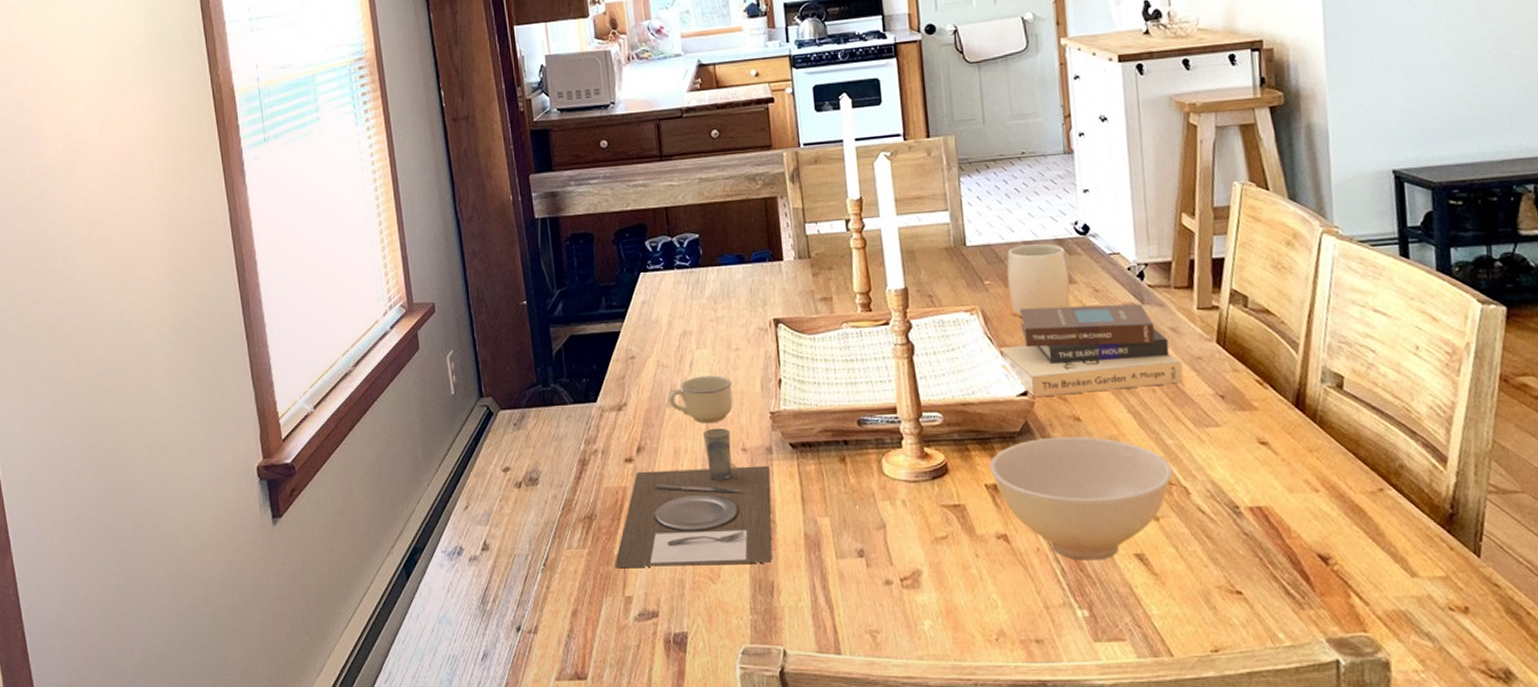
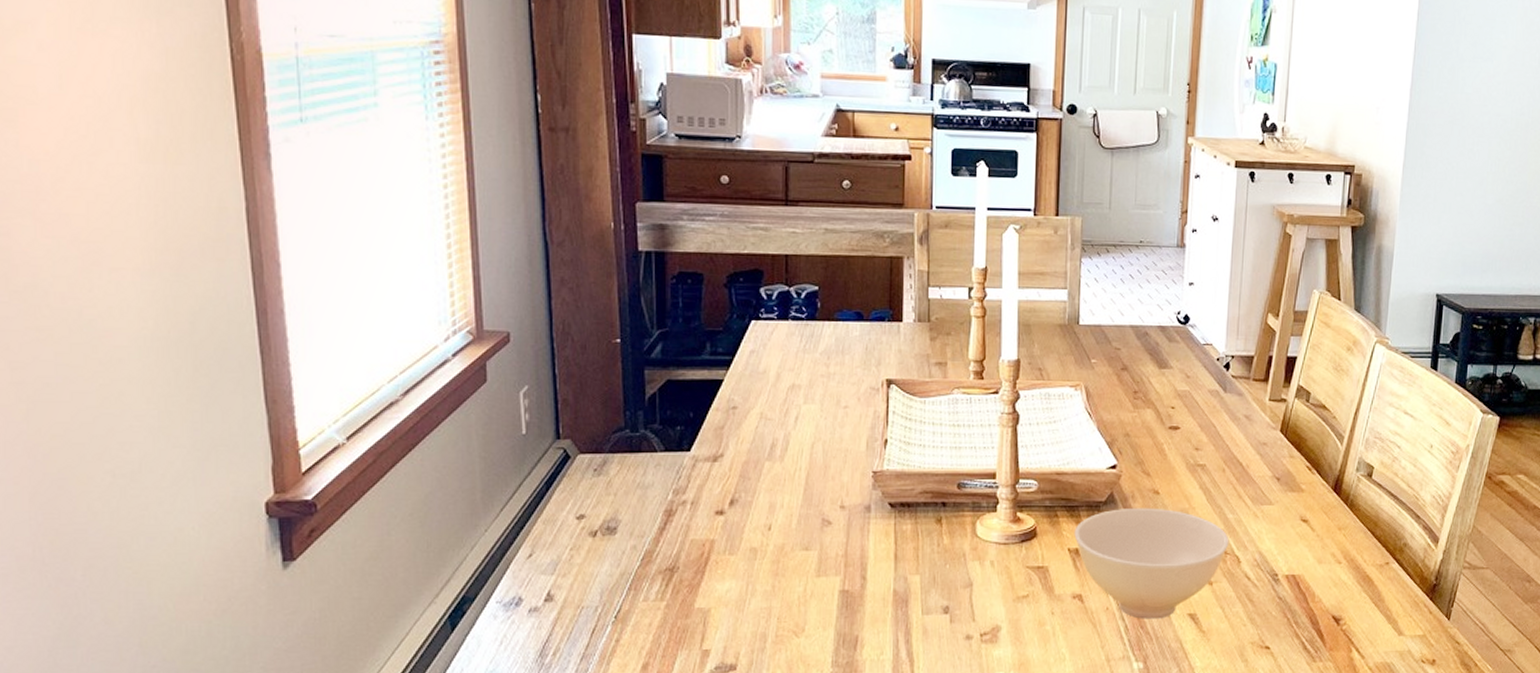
place setting: present [614,427,772,567] -> none [693,484,866,621]
cup: present [668,375,733,424] -> none [768,431,837,480]
books: present [999,304,1184,398] -> none [1096,388,1250,471]
mug: present [1006,244,1071,318] -> none [1111,329,1167,397]

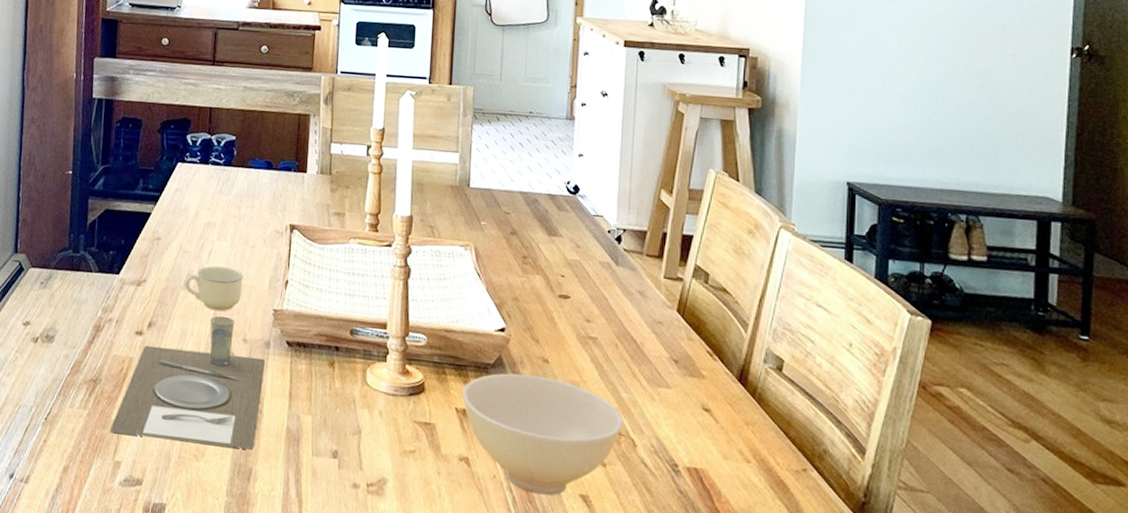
place setting: none [693,484,866,621] -> present [109,315,265,450]
cup: none [768,431,837,480] -> present [183,265,243,311]

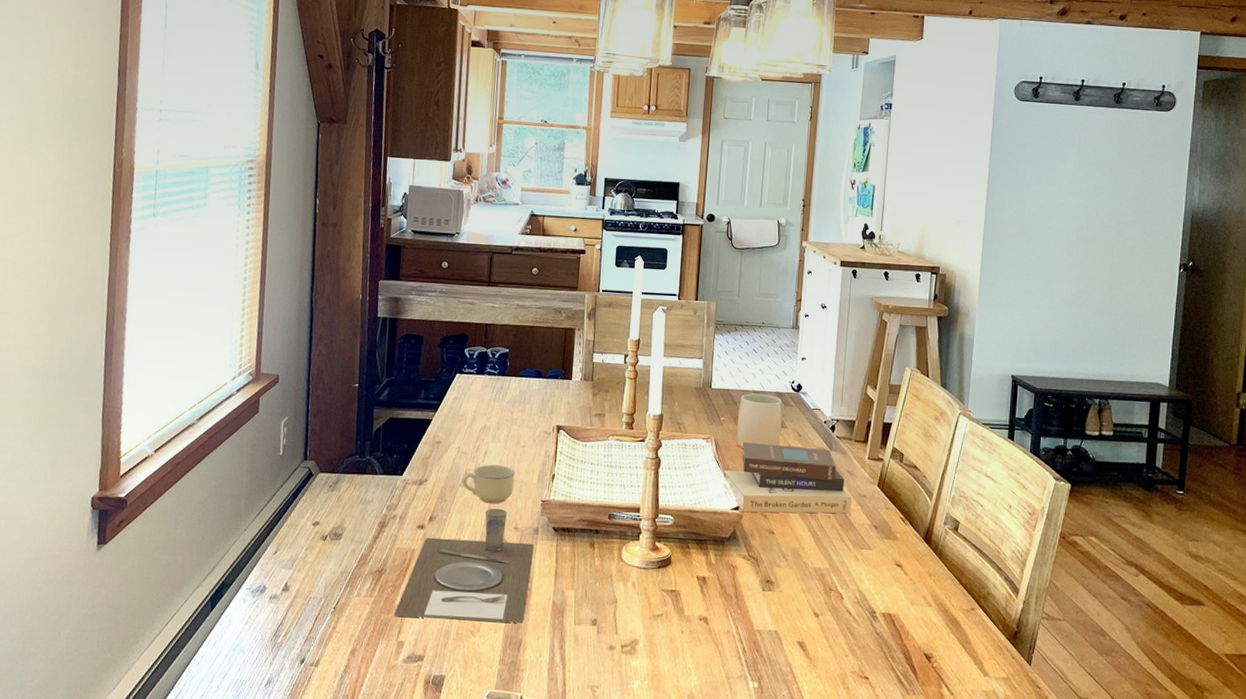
bowl: present [462,373,624,496] -> none [702,544,834,644]
books: none [485,252,644,343] -> present [722,442,852,514]
mug: none [500,194,556,260] -> present [736,393,783,449]

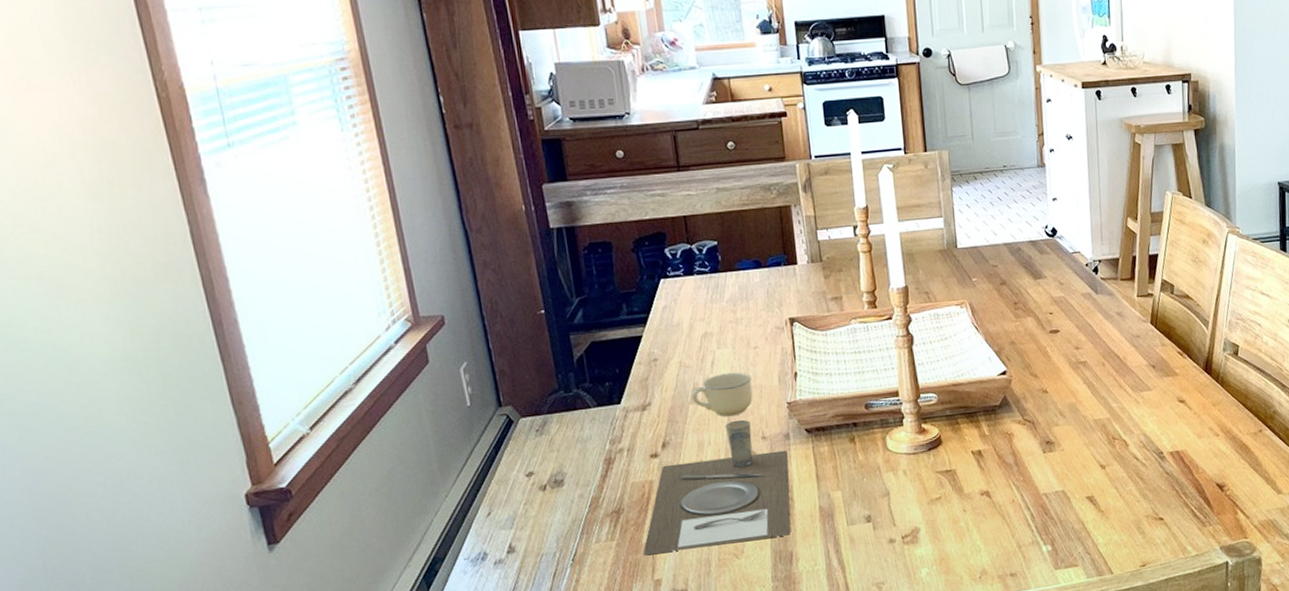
books: present [722,442,852,514] -> none [984,294,1126,376]
mug: present [736,393,783,449] -> none [990,245,1041,309]

